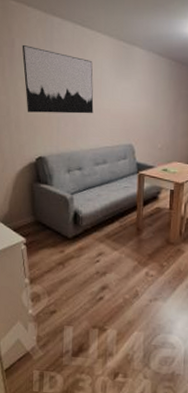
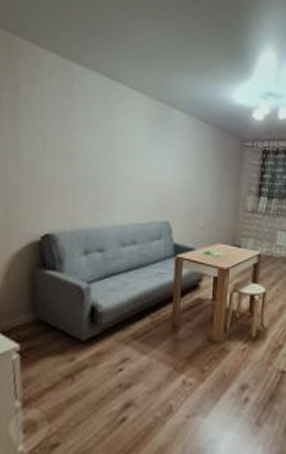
wall art: present [22,44,94,114] -> none [29,92,123,183]

